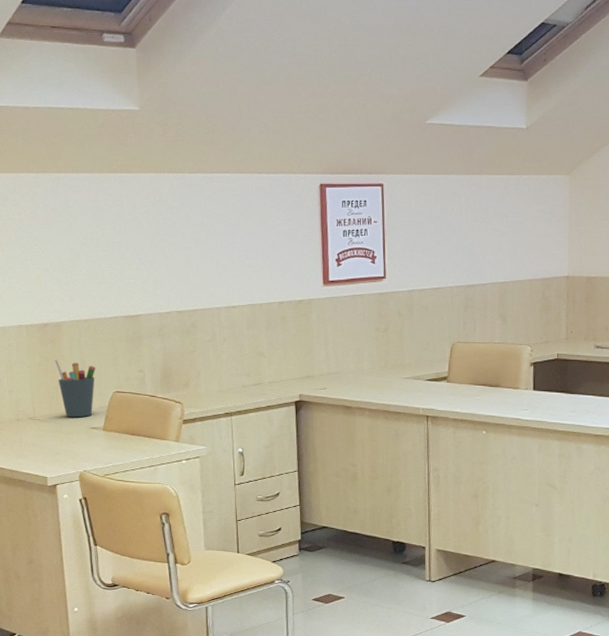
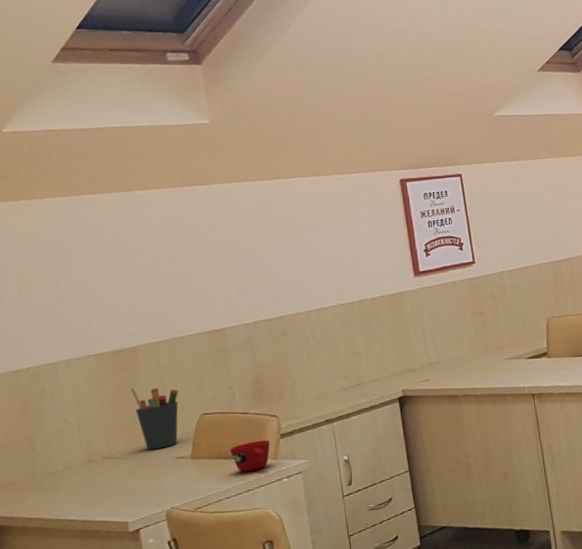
cup: none [138,423,173,449] -> present [230,439,270,472]

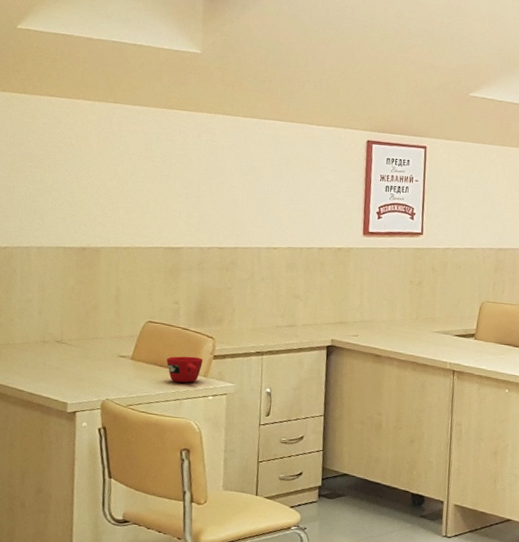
pen holder: present [131,388,178,450] -> none [89,284,130,345]

